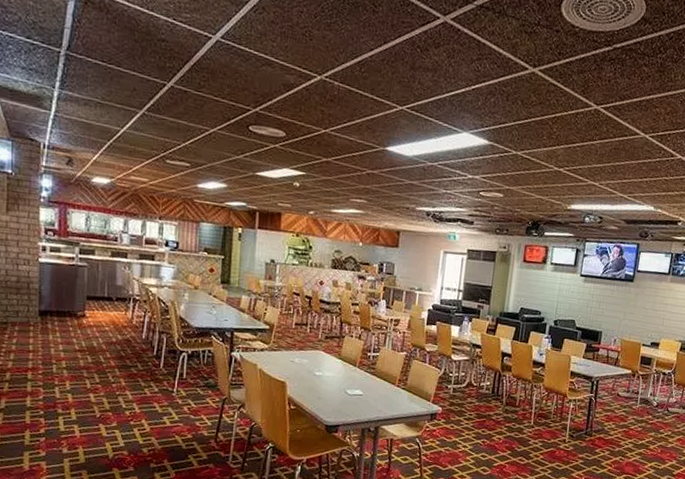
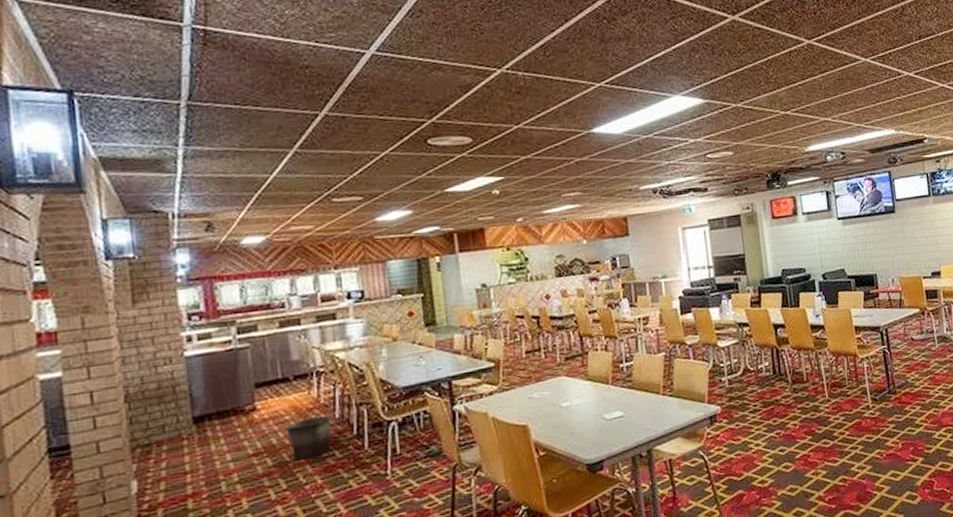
waste bin: none [105,333,139,365] -> present [285,415,331,461]

